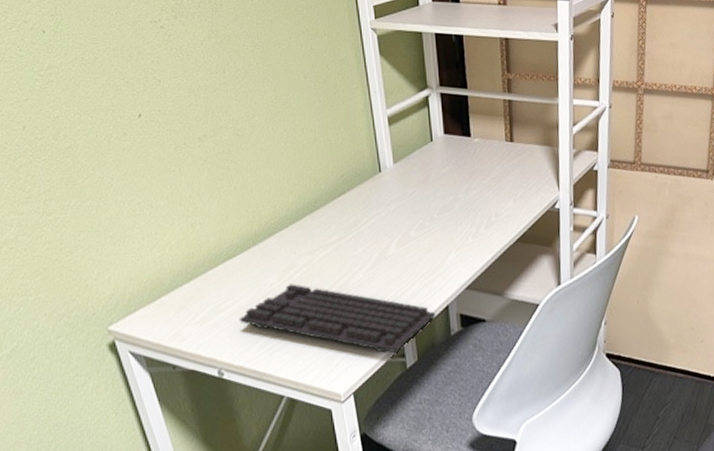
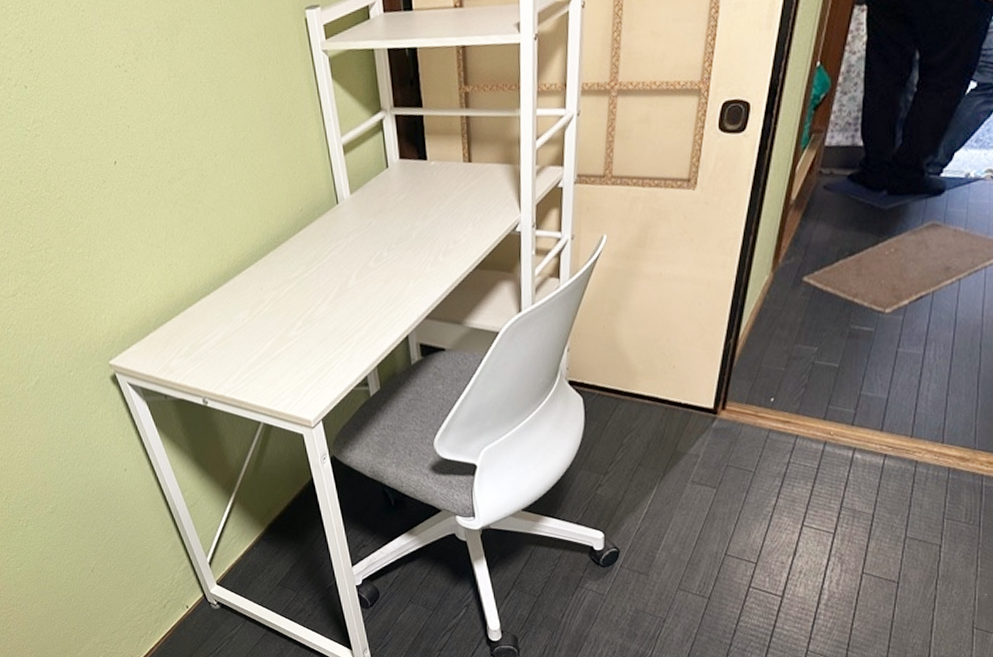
keyboard: present [239,284,436,354] -> none [217,318,397,383]

